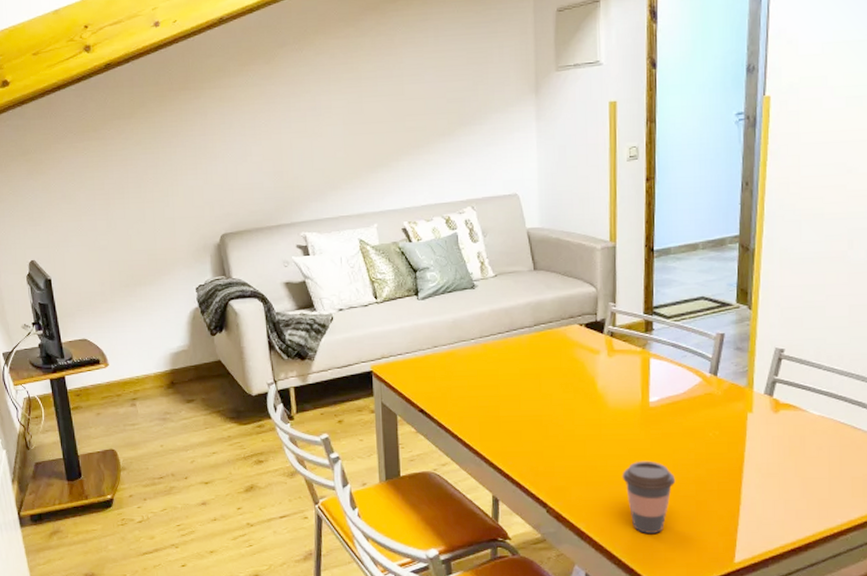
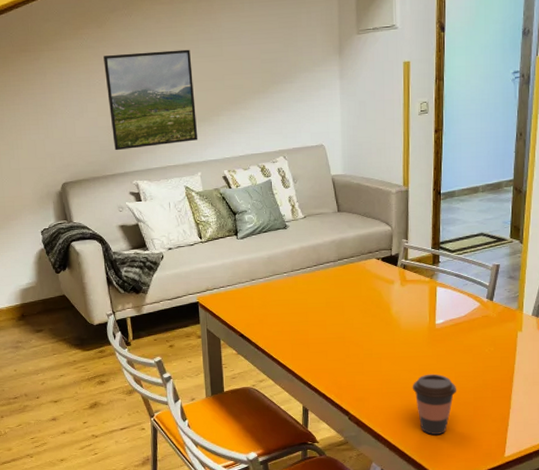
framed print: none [271,87,375,199] -> present [104,49,198,151]

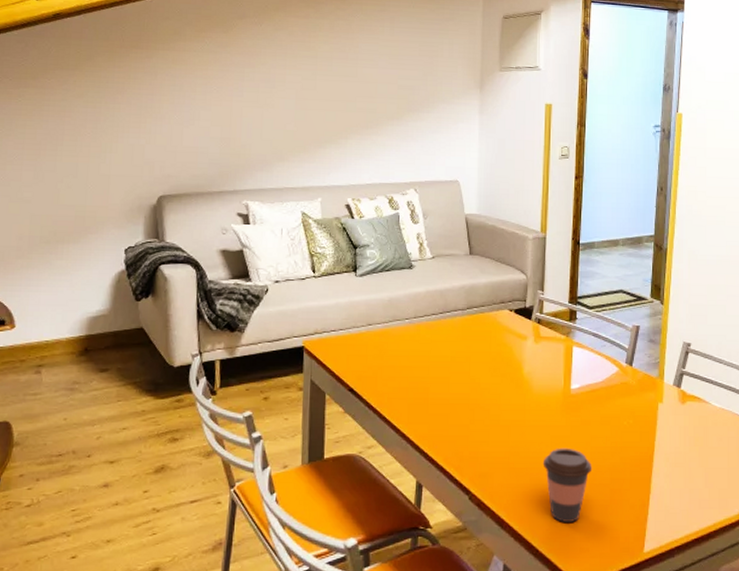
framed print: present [104,49,198,151] -> none [224,62,323,166]

